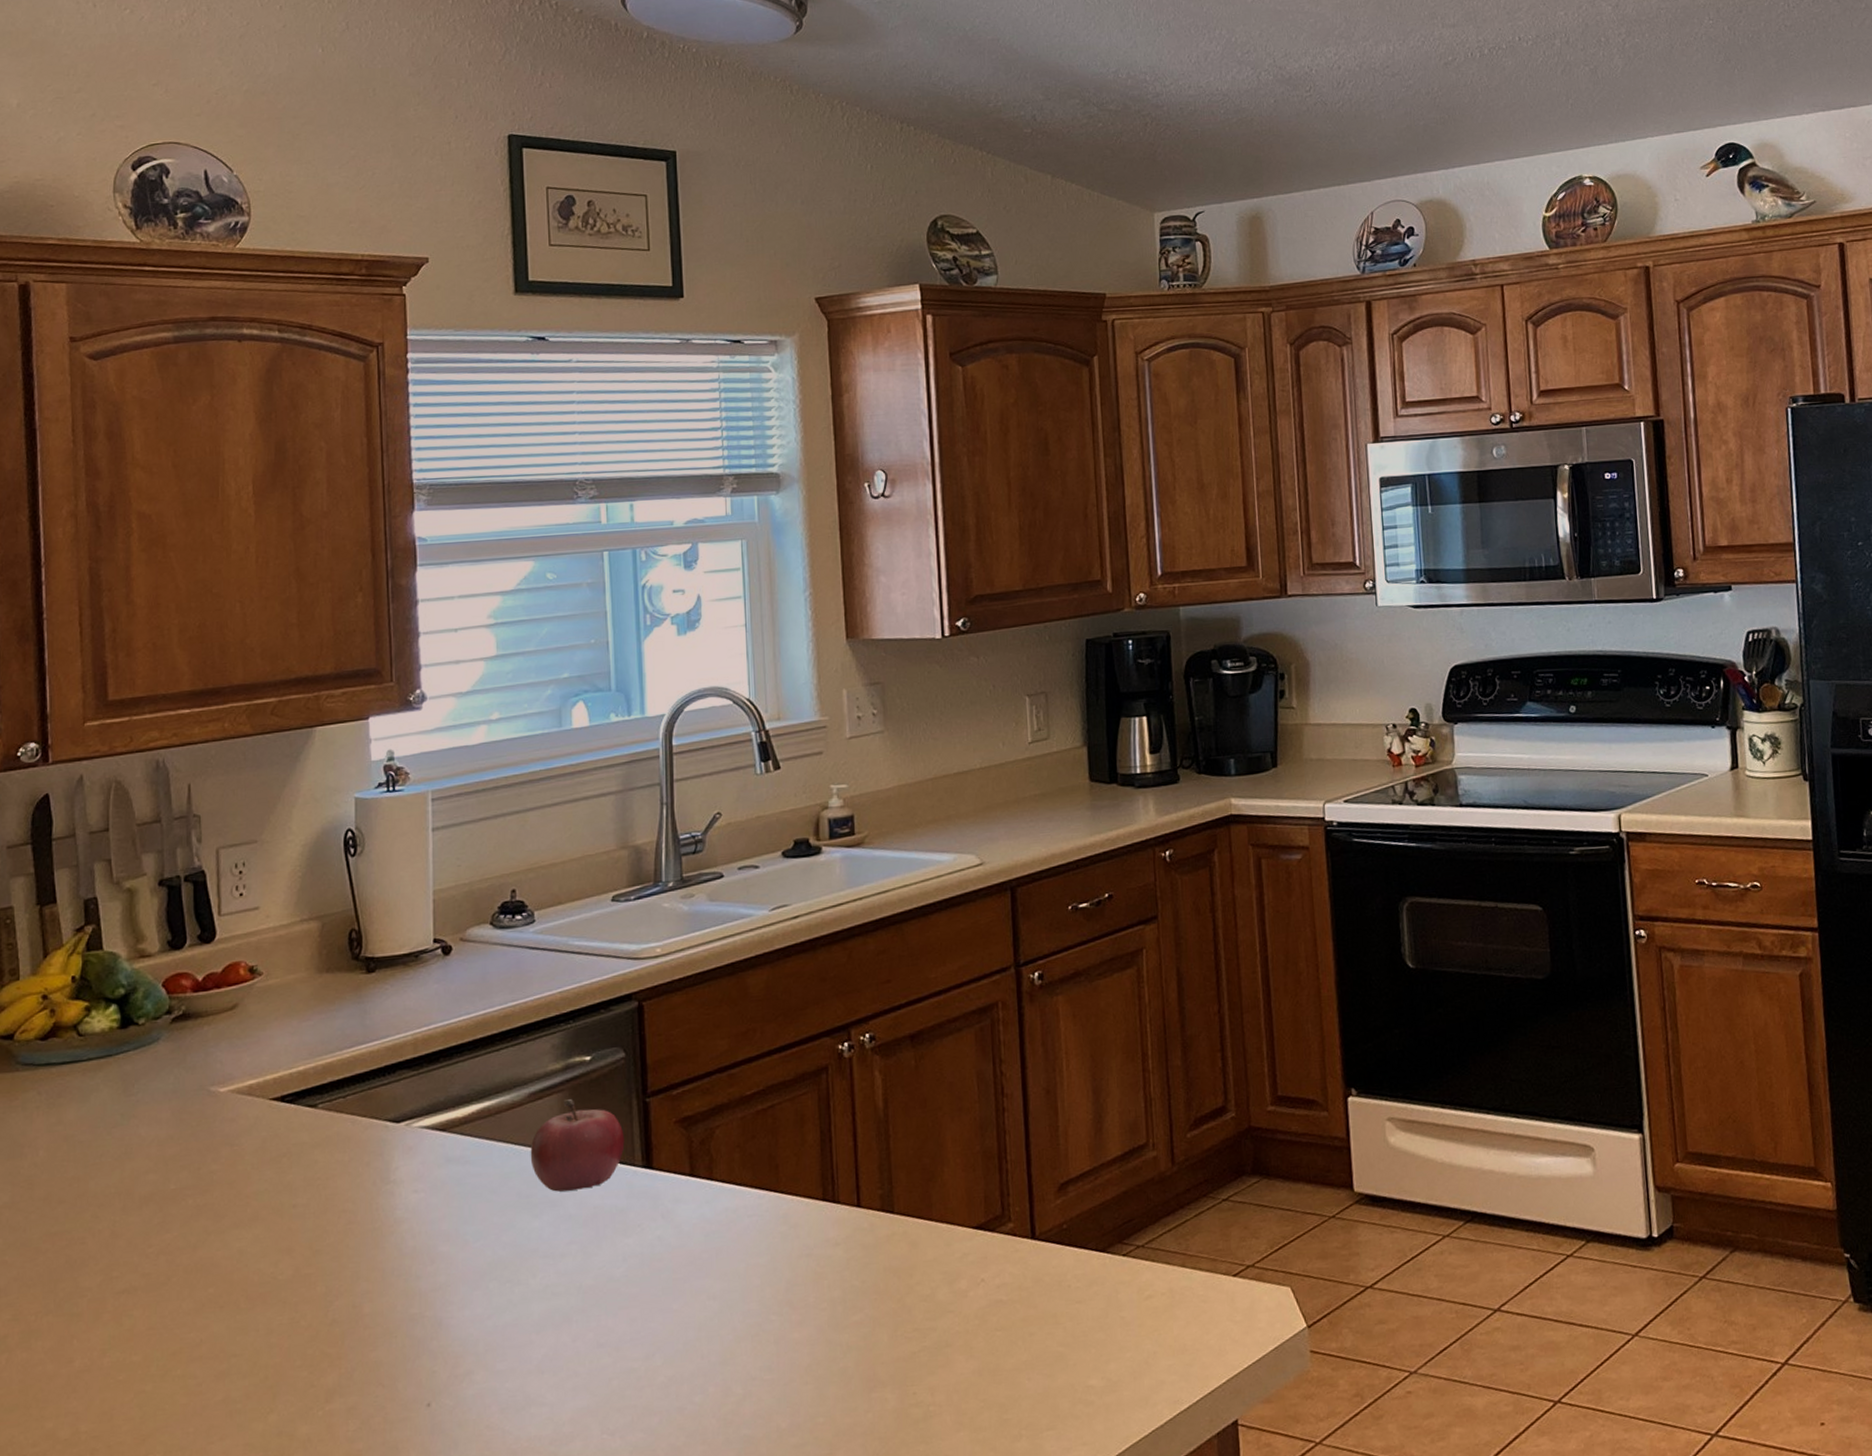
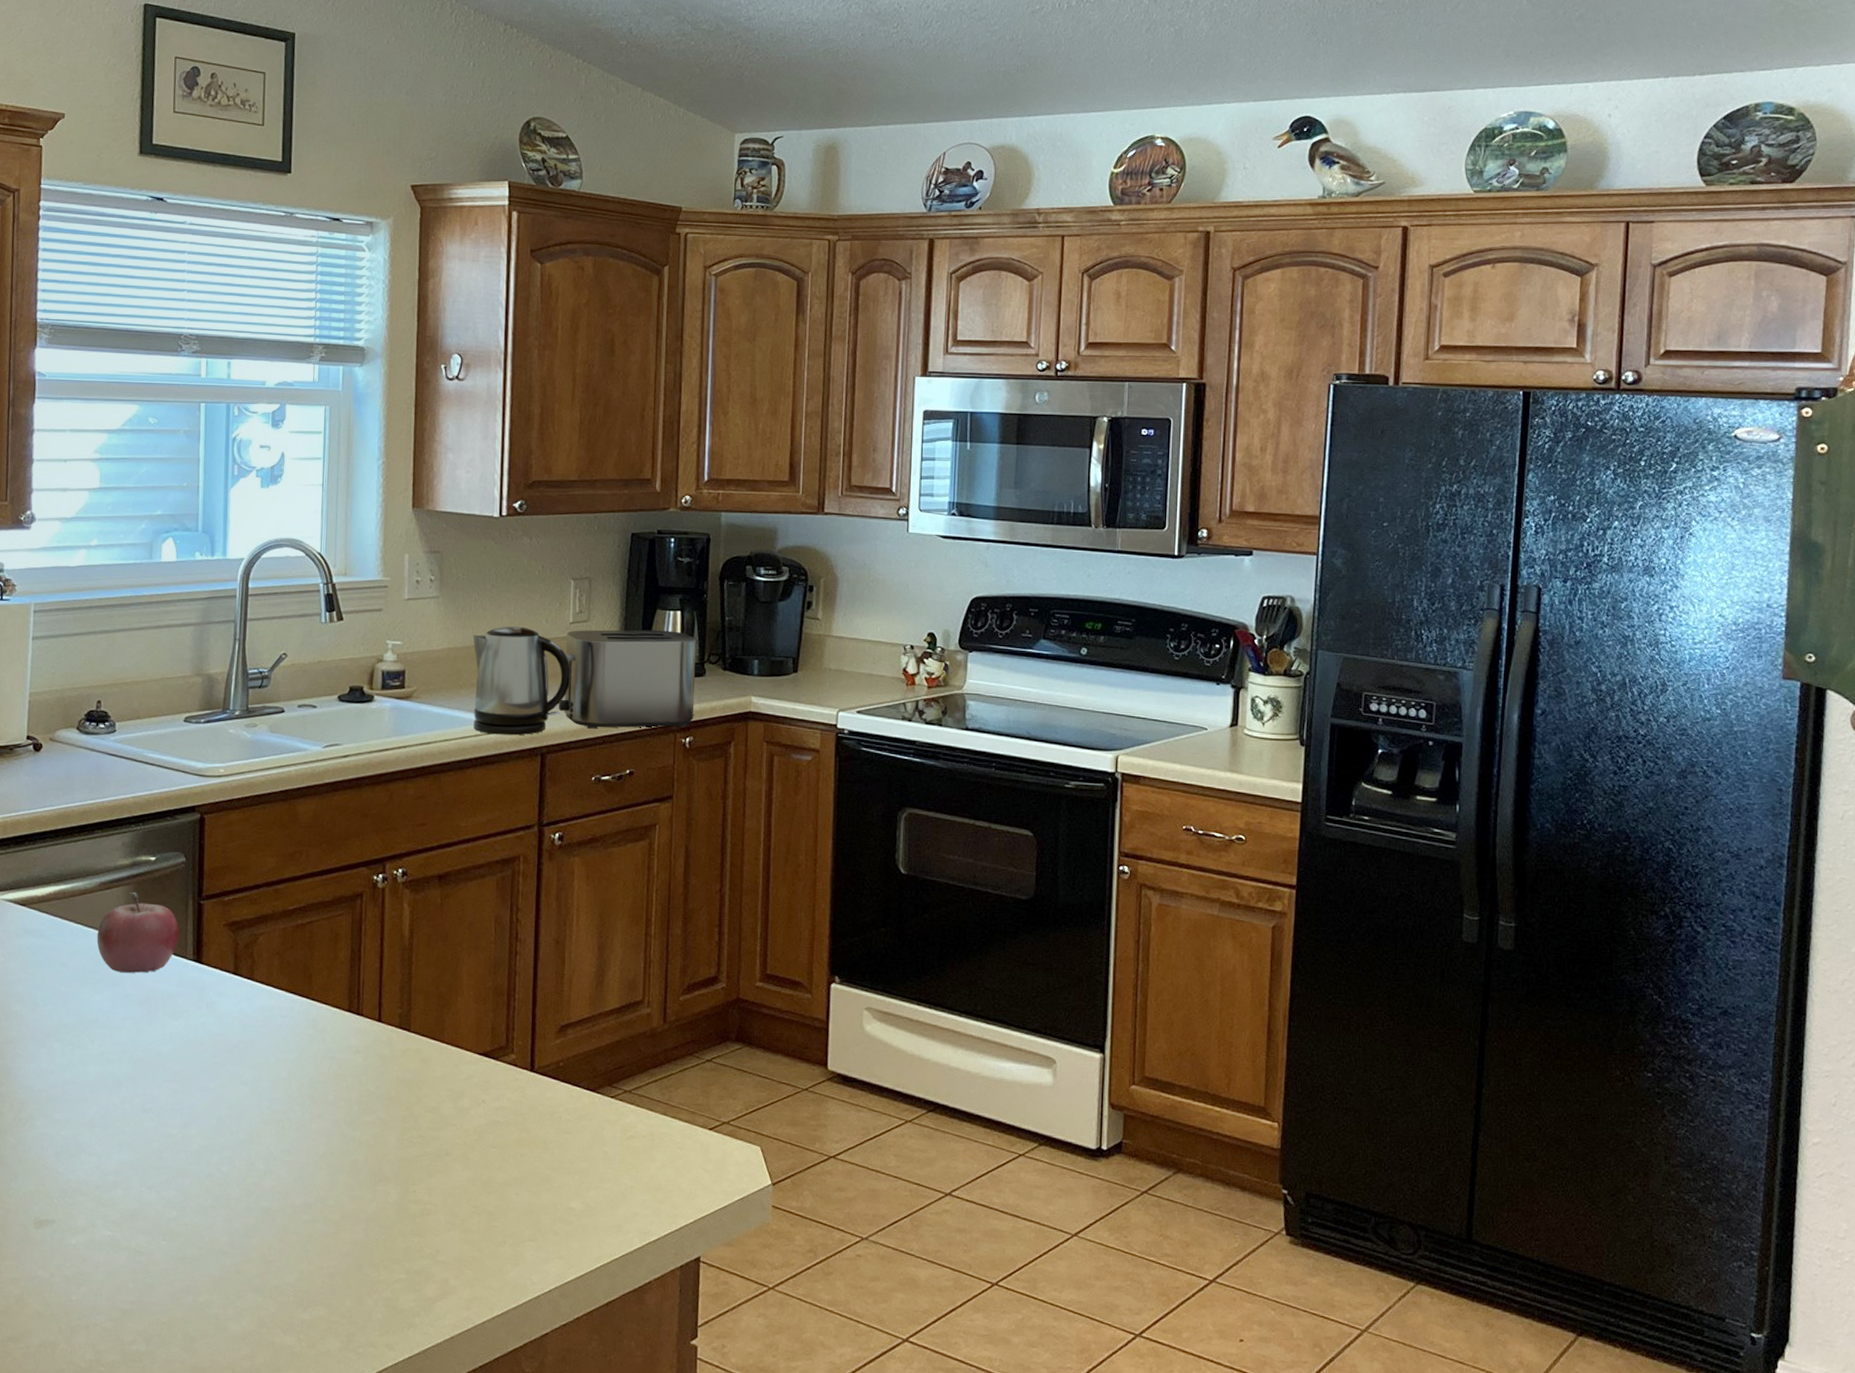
kettle: none [924,753,1036,874] -> present [472,626,572,736]
toaster: none [1024,738,1172,854] -> present [558,629,697,729]

